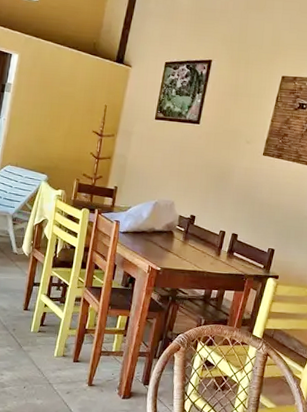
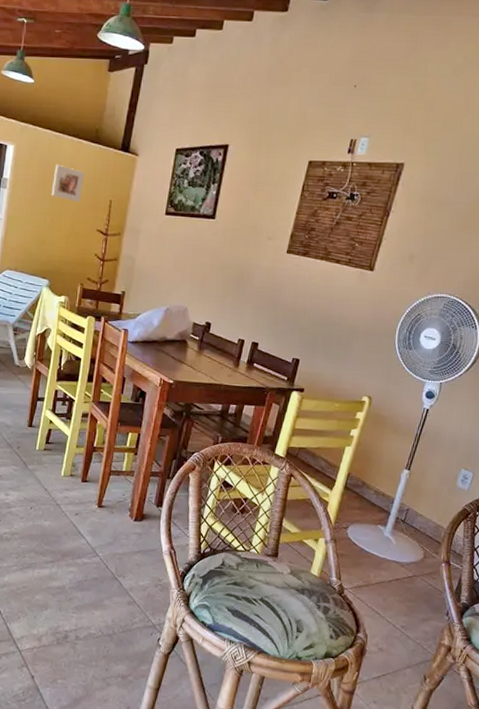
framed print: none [52,72,83,107] -> present [52,164,85,203]

